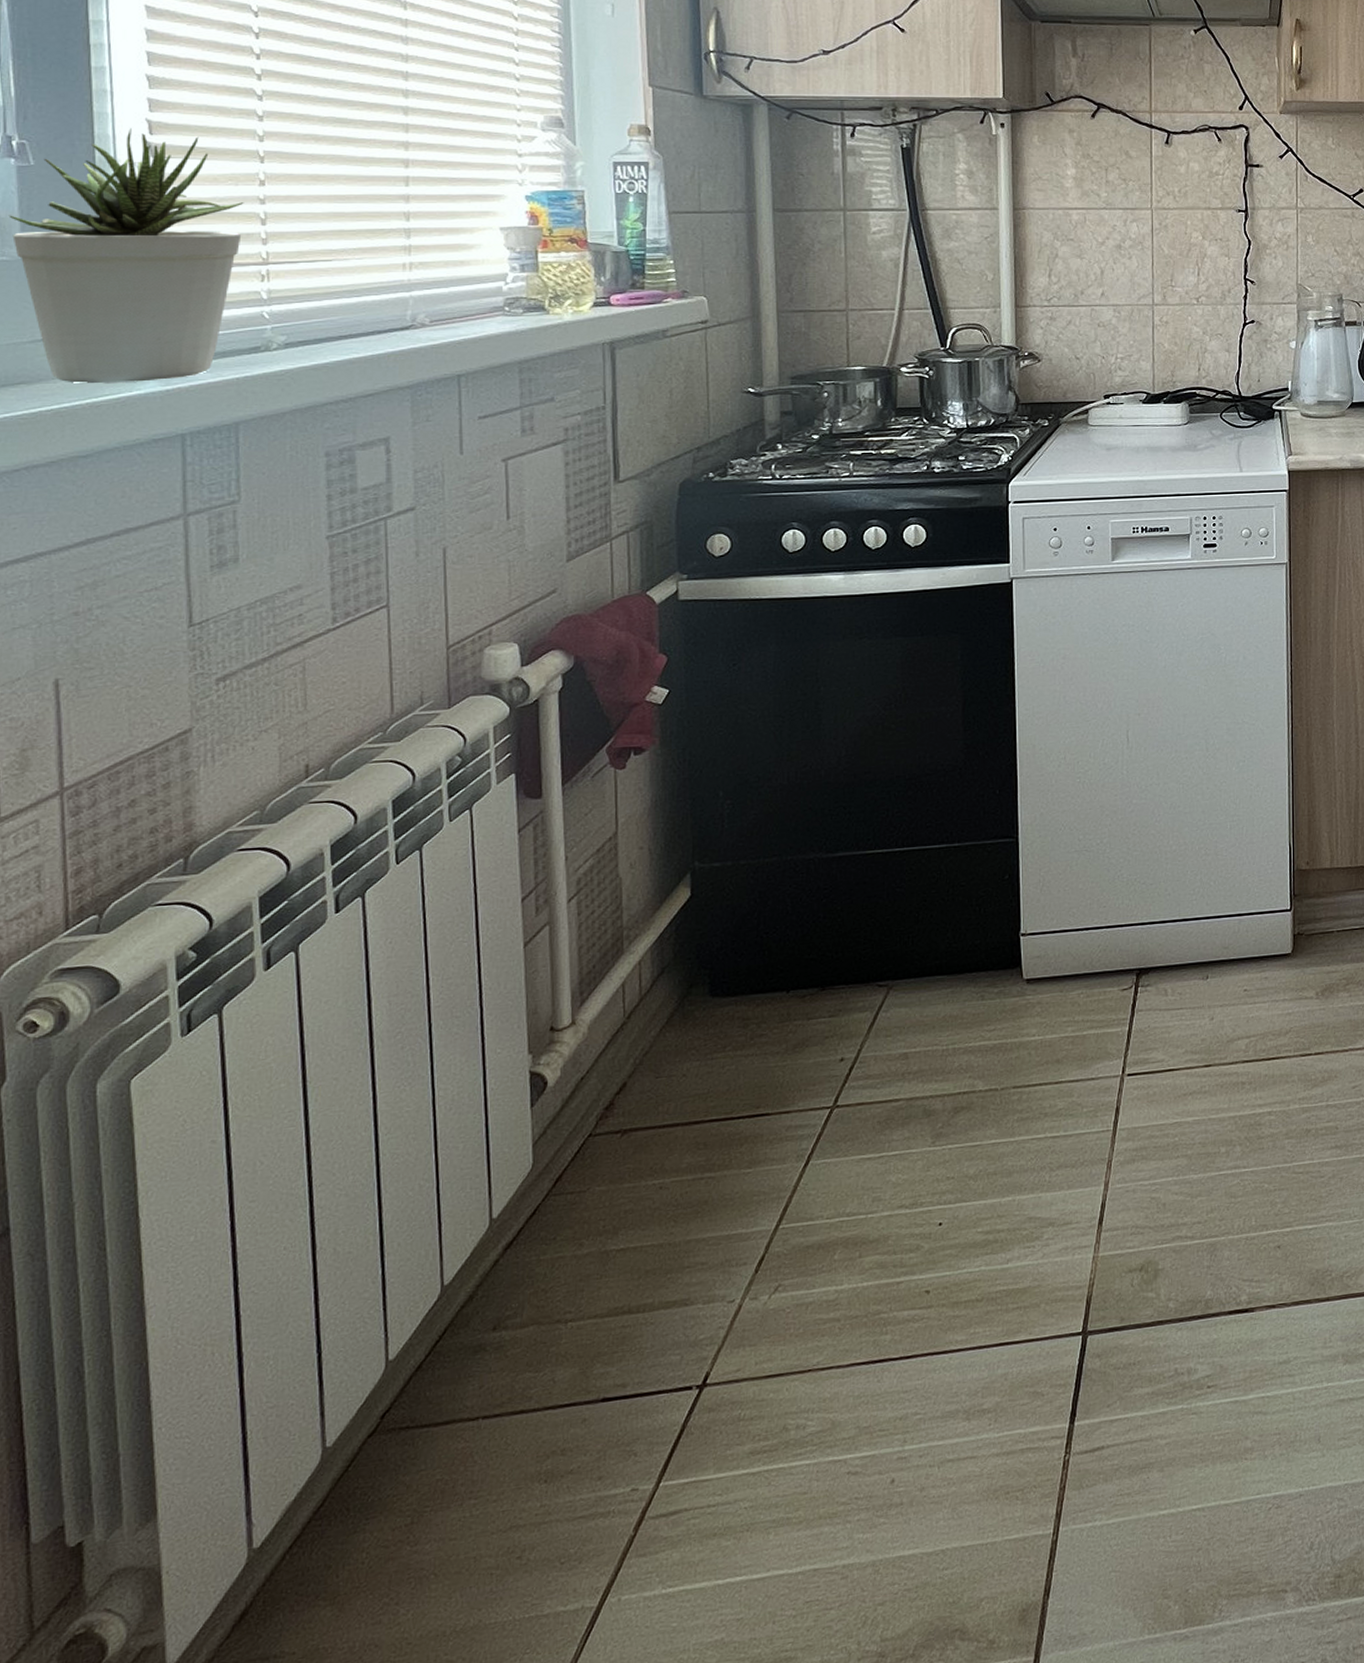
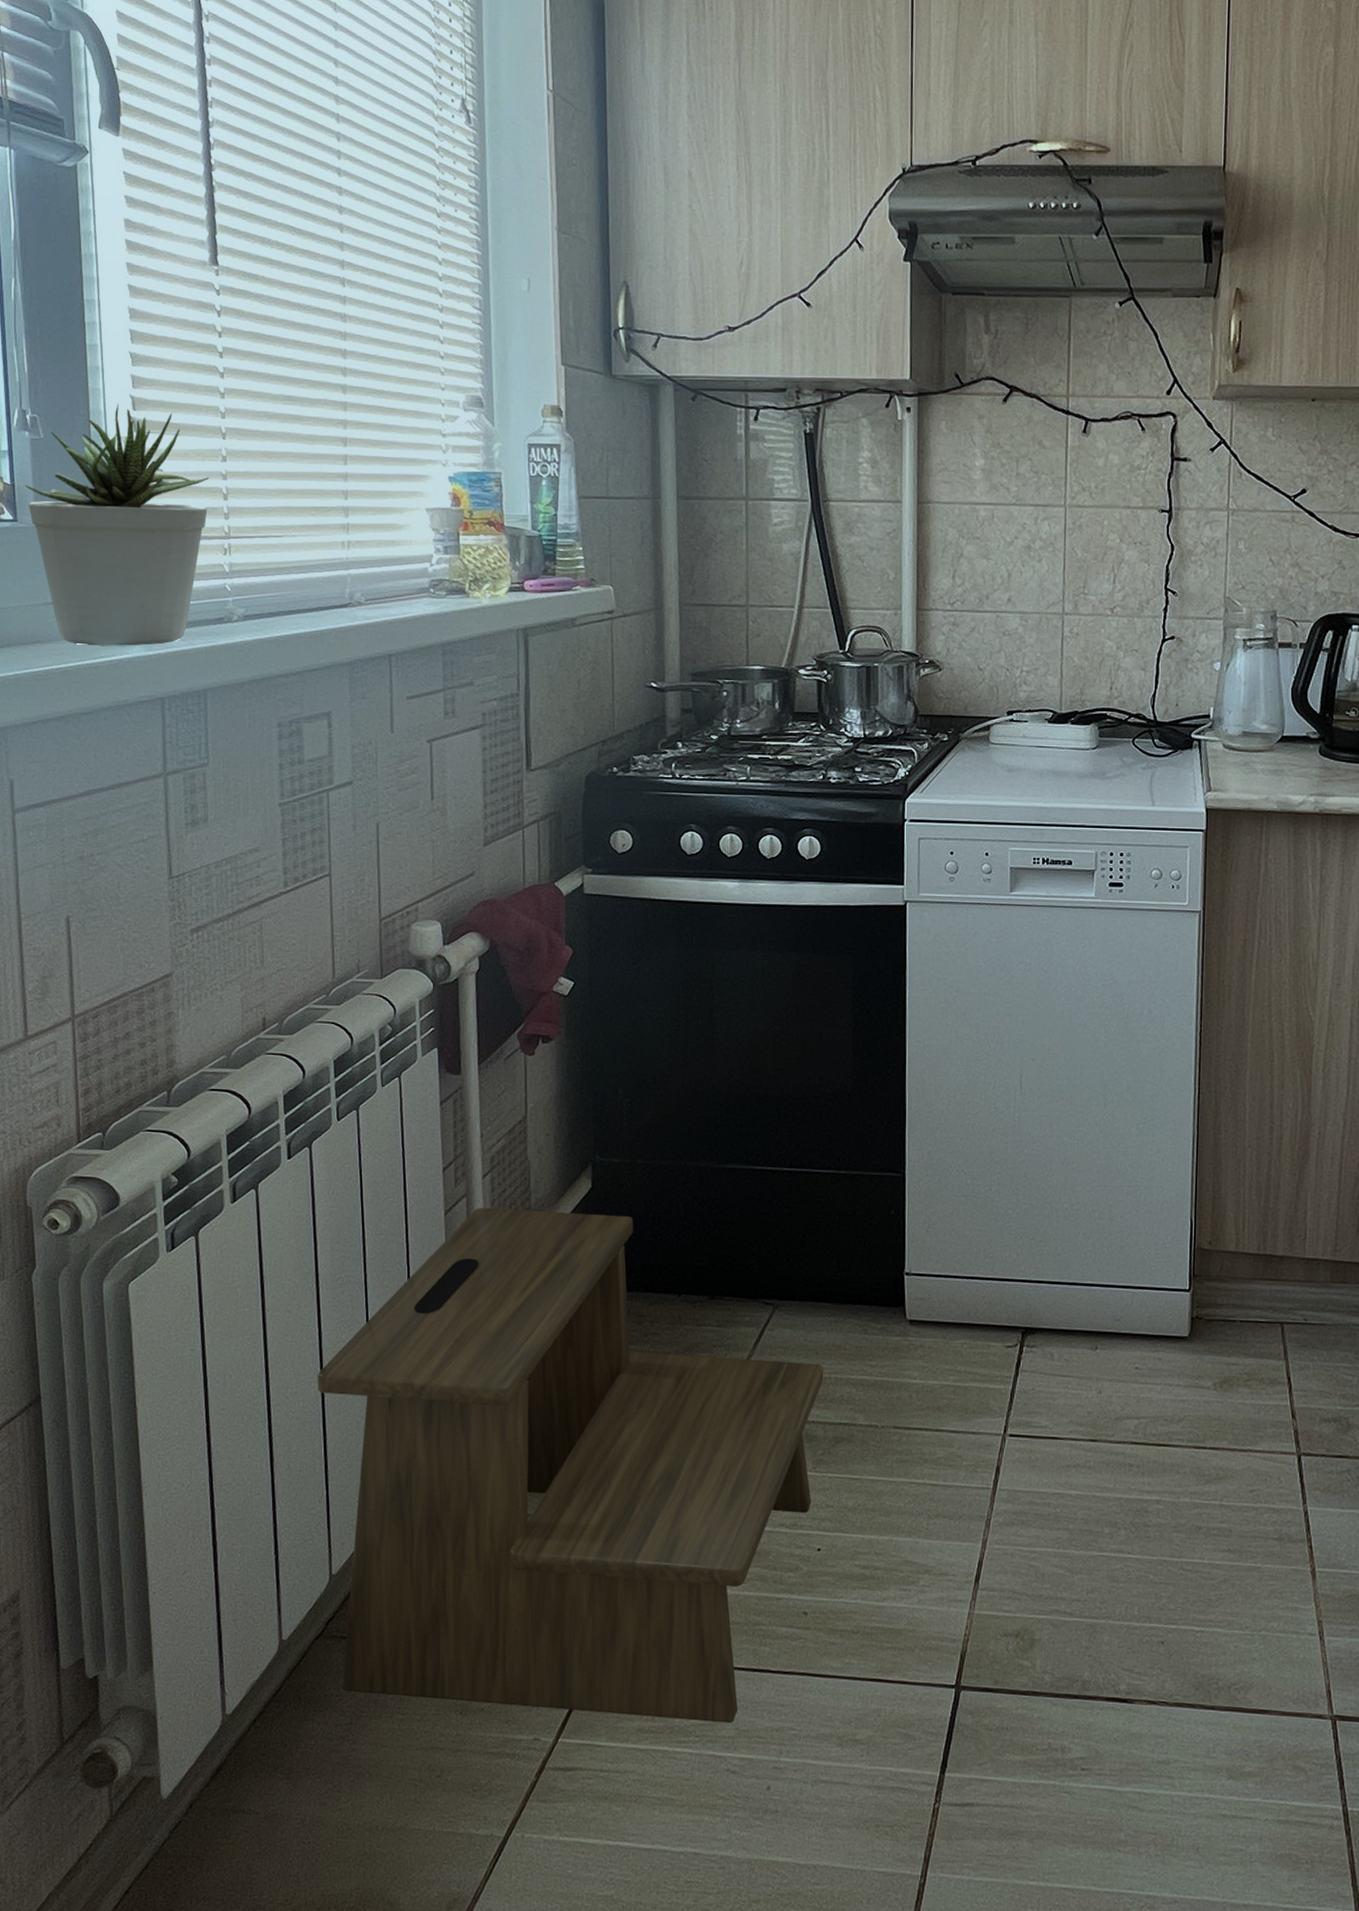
step stool: none [370,920,941,1488] -> present [317,1207,824,1724]

